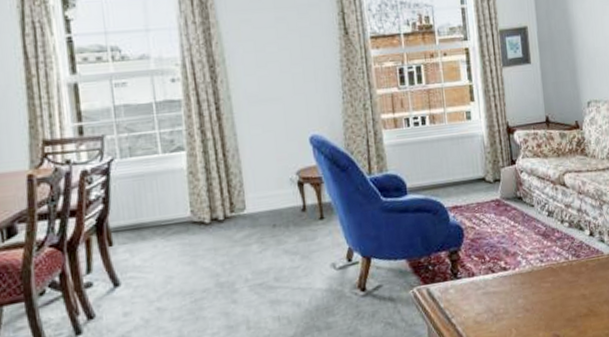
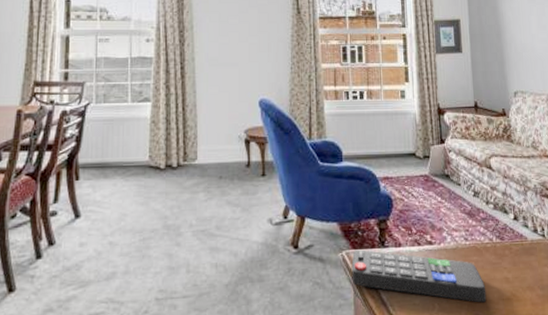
remote control: none [423,283,564,323] -> present [351,249,487,303]

